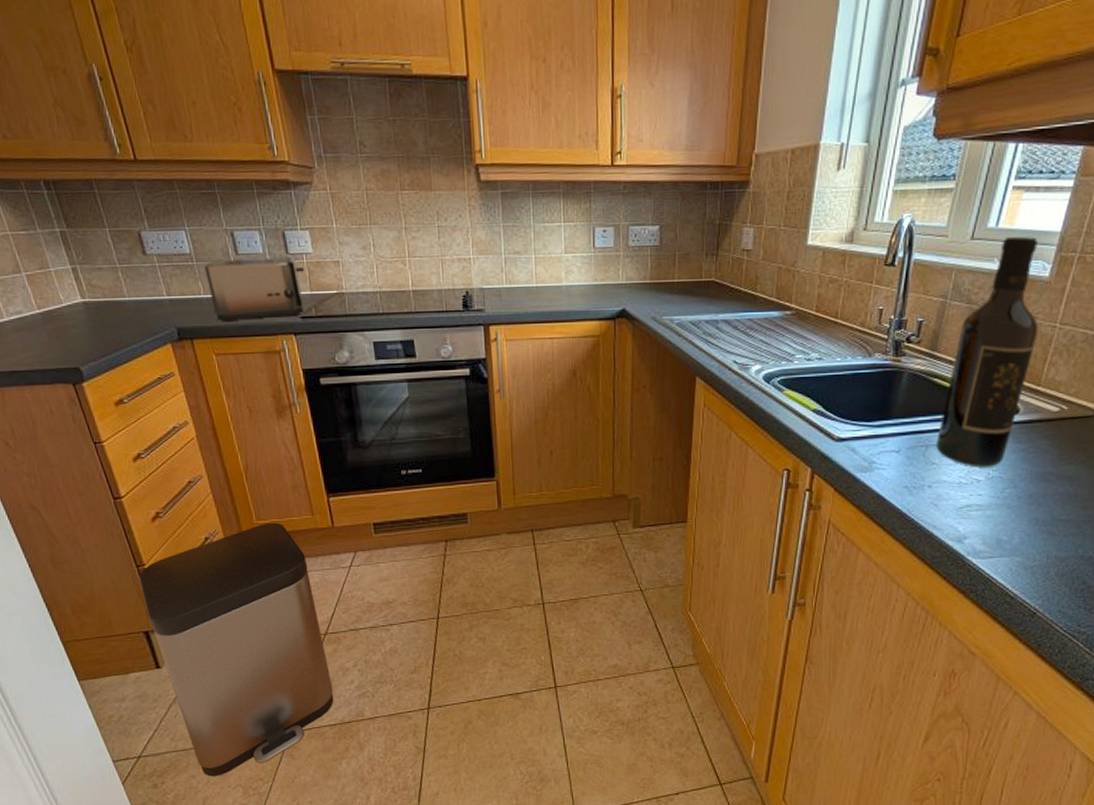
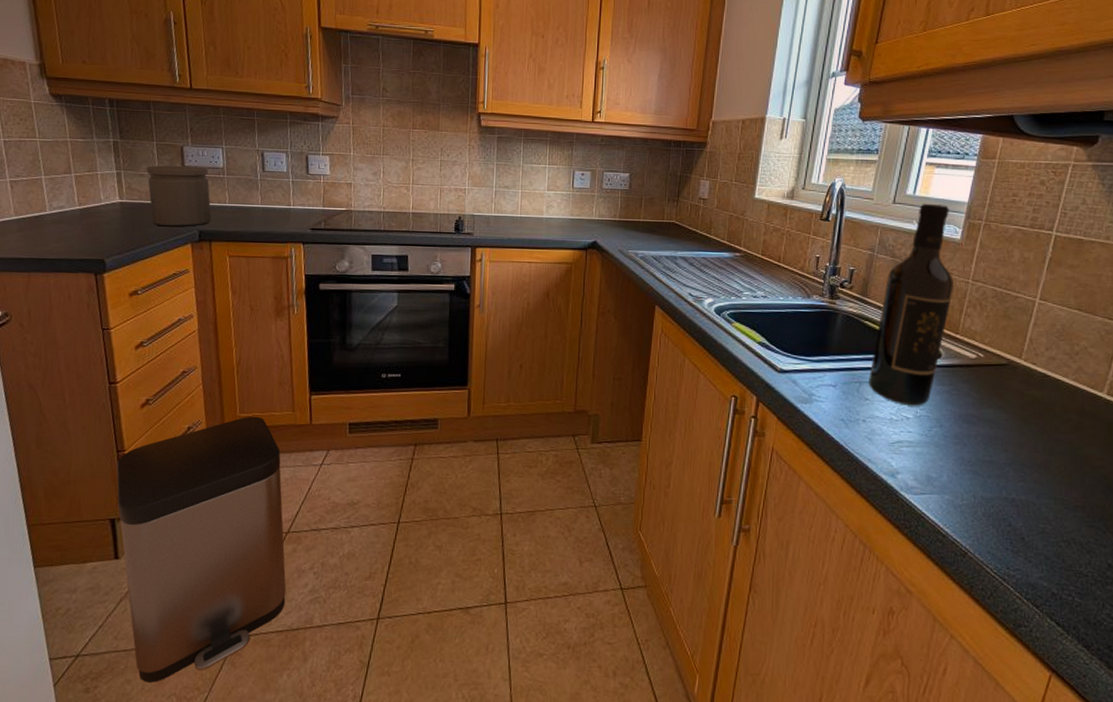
jar: none [104,253,188,326] -> present [146,165,212,227]
toaster: present [204,258,305,322] -> none [233,175,321,229]

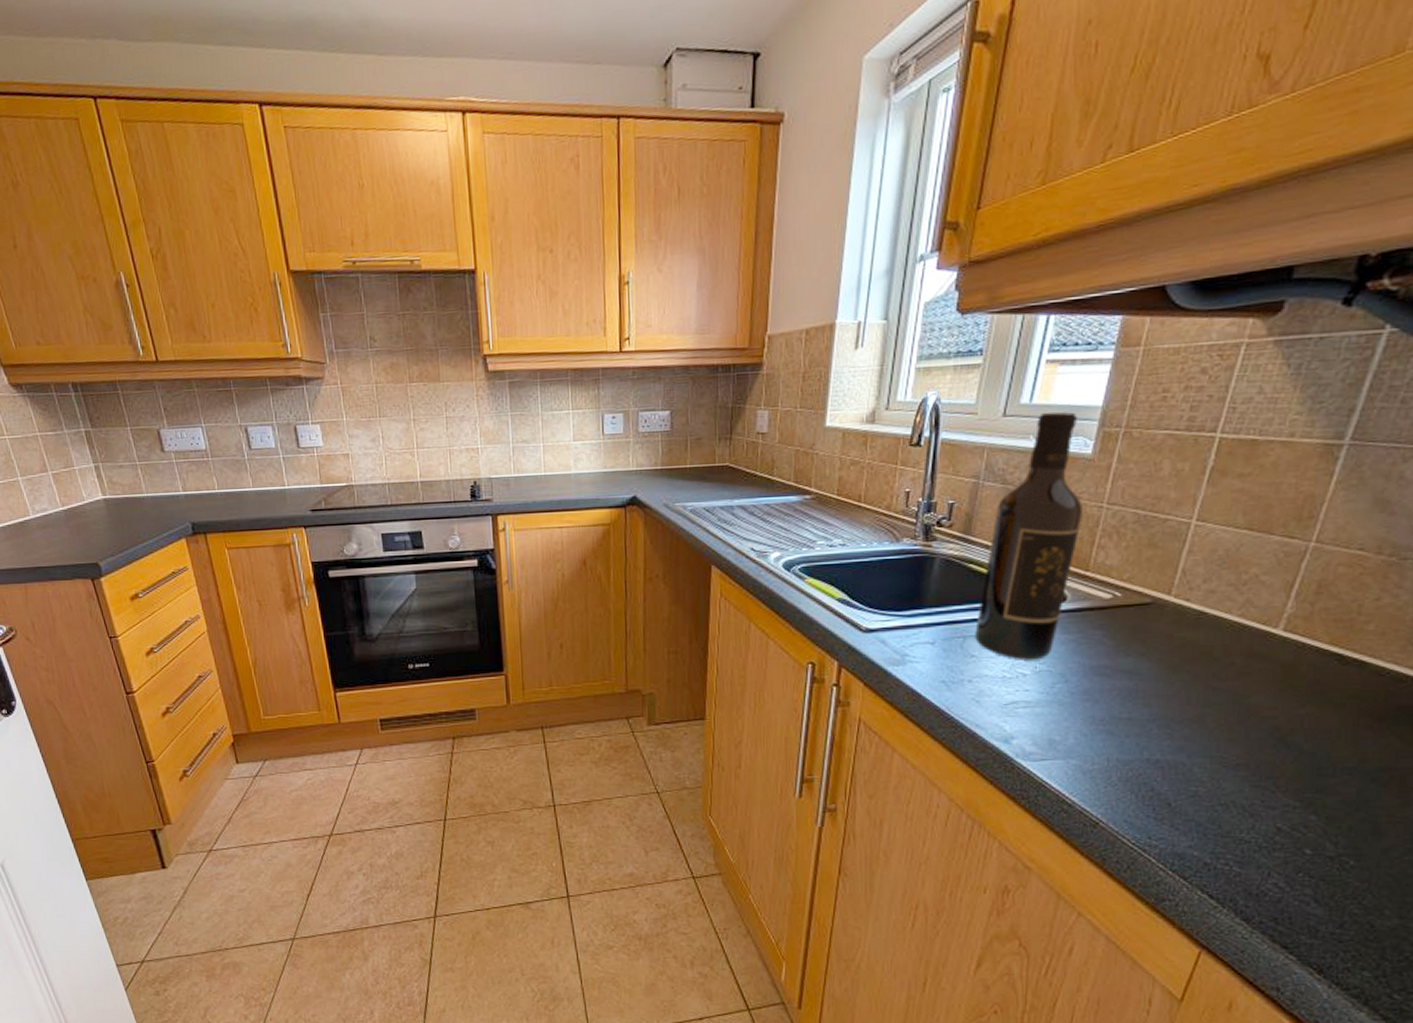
pedal bin: present [116,416,286,683] -> none [147,718,338,984]
jar: present [146,165,212,227] -> none [125,450,202,522]

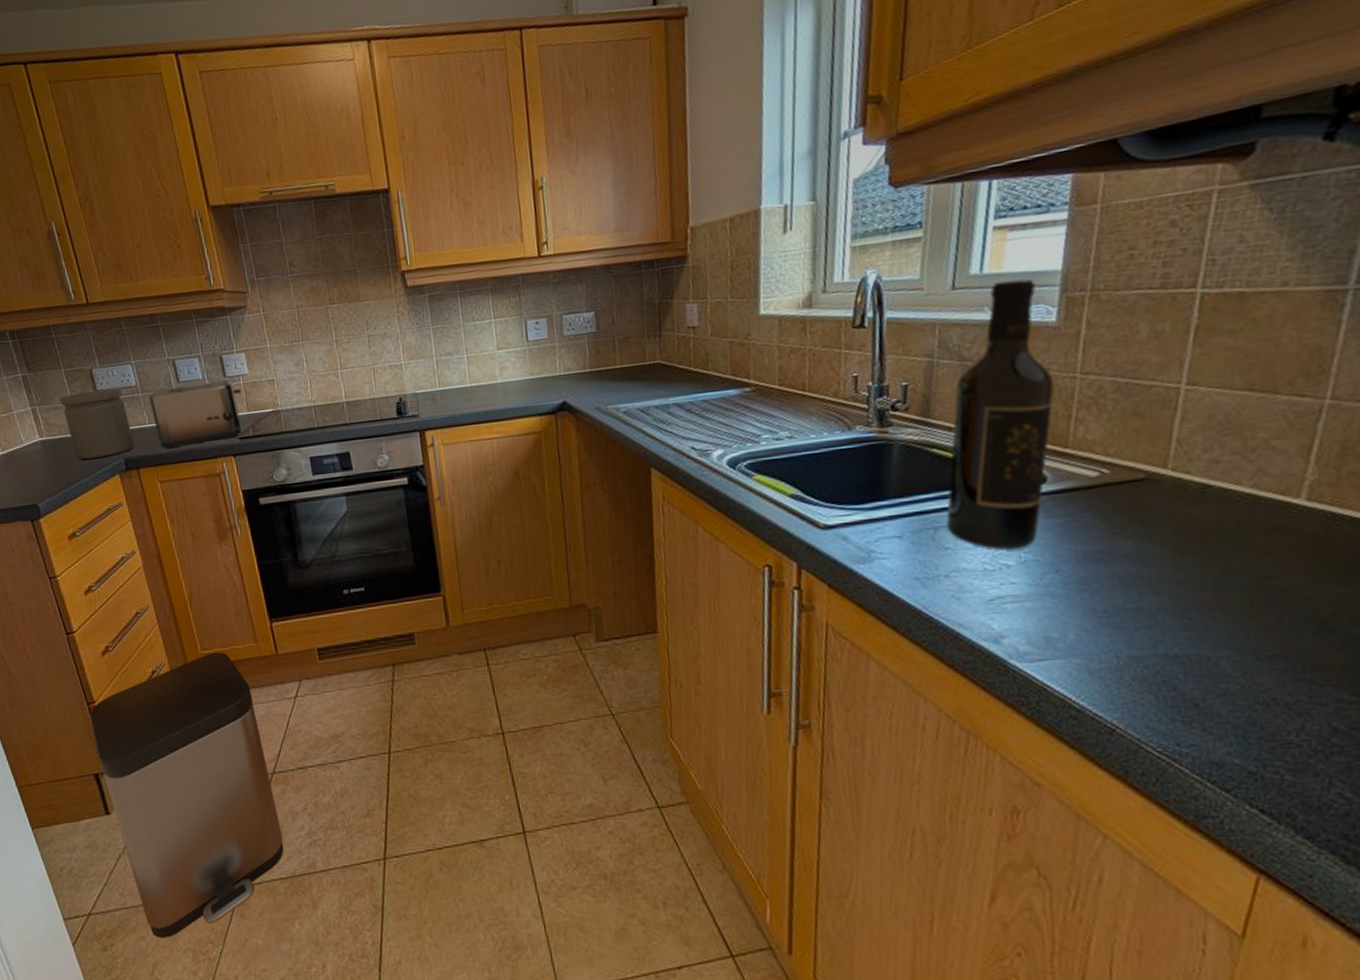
jar: none [125,450,202,522] -> present [60,388,134,461]
pedal bin: none [147,718,338,984] -> present [89,651,284,938]
toaster: none [219,451,316,516] -> present [149,380,242,449]

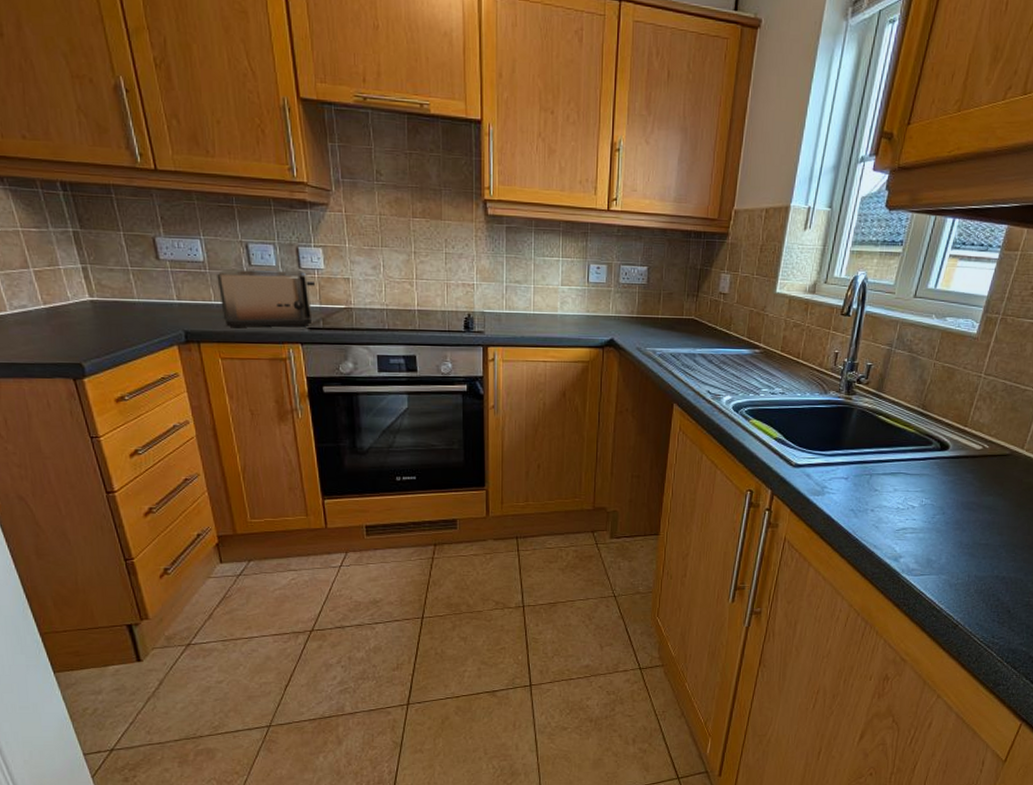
jar: present [60,388,134,461] -> none [116,258,197,328]
pedal bin: present [89,651,284,938] -> none [126,521,316,770]
wine bottle: present [946,278,1056,549] -> none [879,297,969,494]

